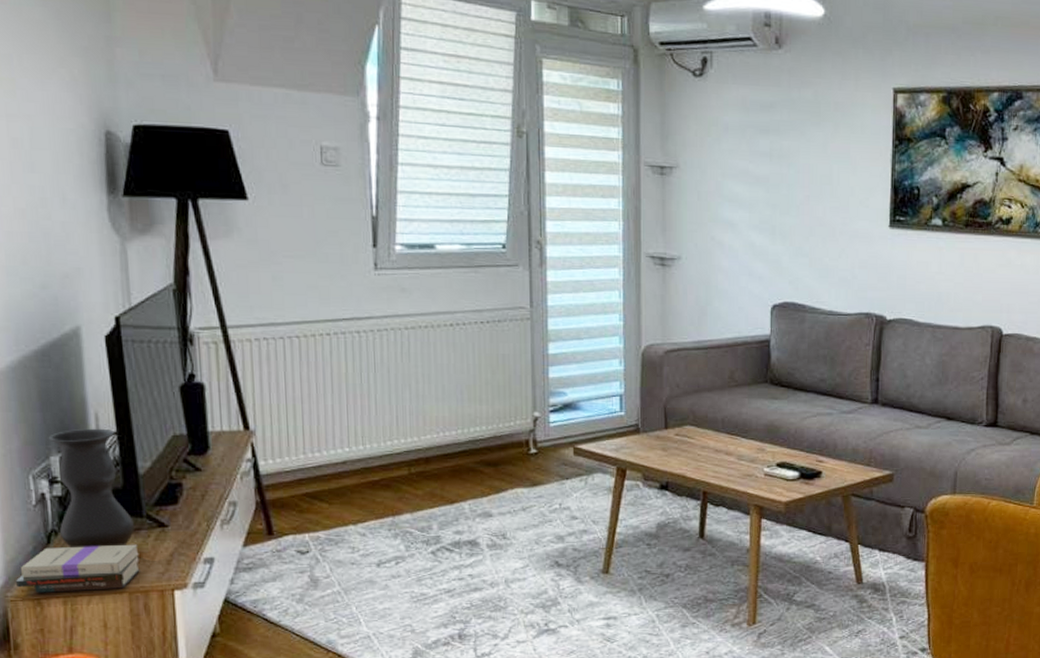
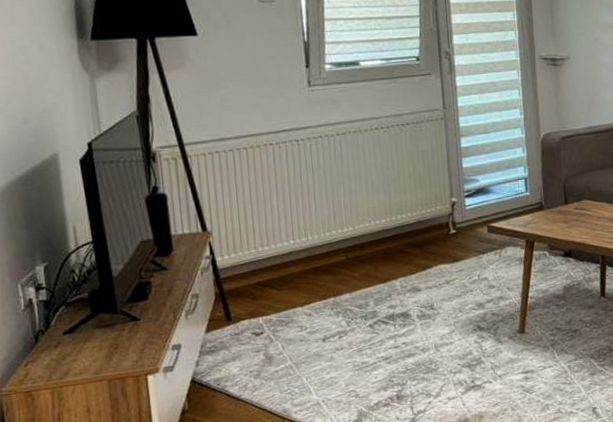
books: present [16,544,140,593] -> none [9,337,117,386]
vase: present [48,428,134,549] -> none [33,239,111,345]

